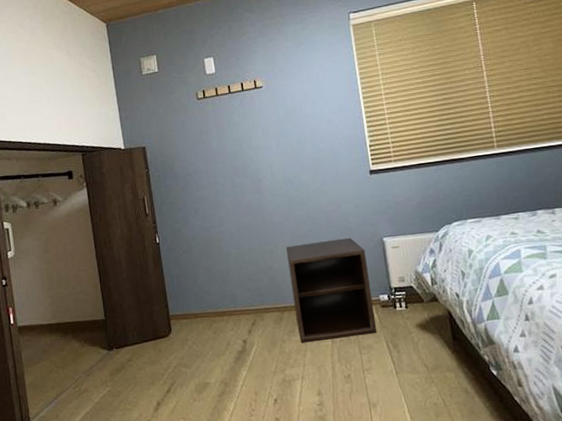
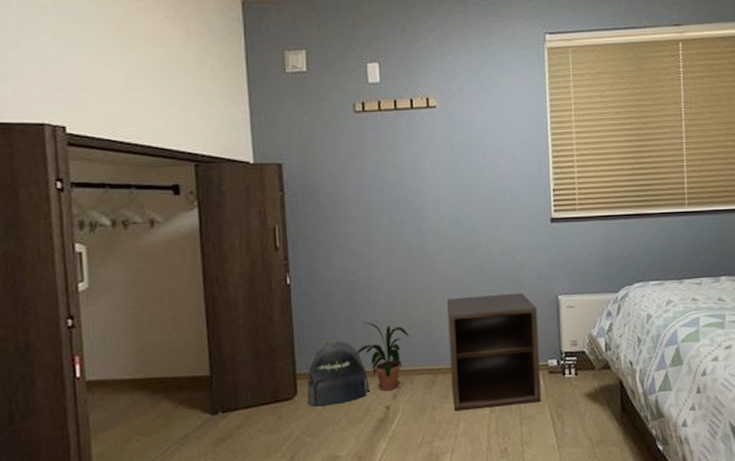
backpack: none [178,285,229,342] -> present [307,339,370,407]
house plant: none [213,270,258,327] -> present [354,322,409,391]

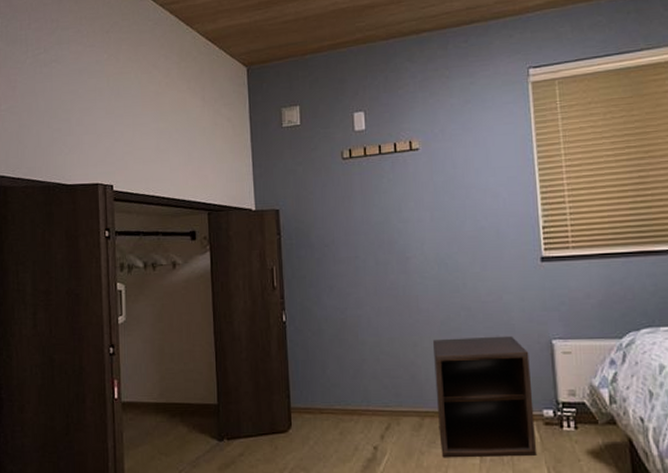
backpack: present [307,339,370,407] -> none [300,376,358,441]
house plant: present [354,322,409,391] -> none [343,360,396,430]

